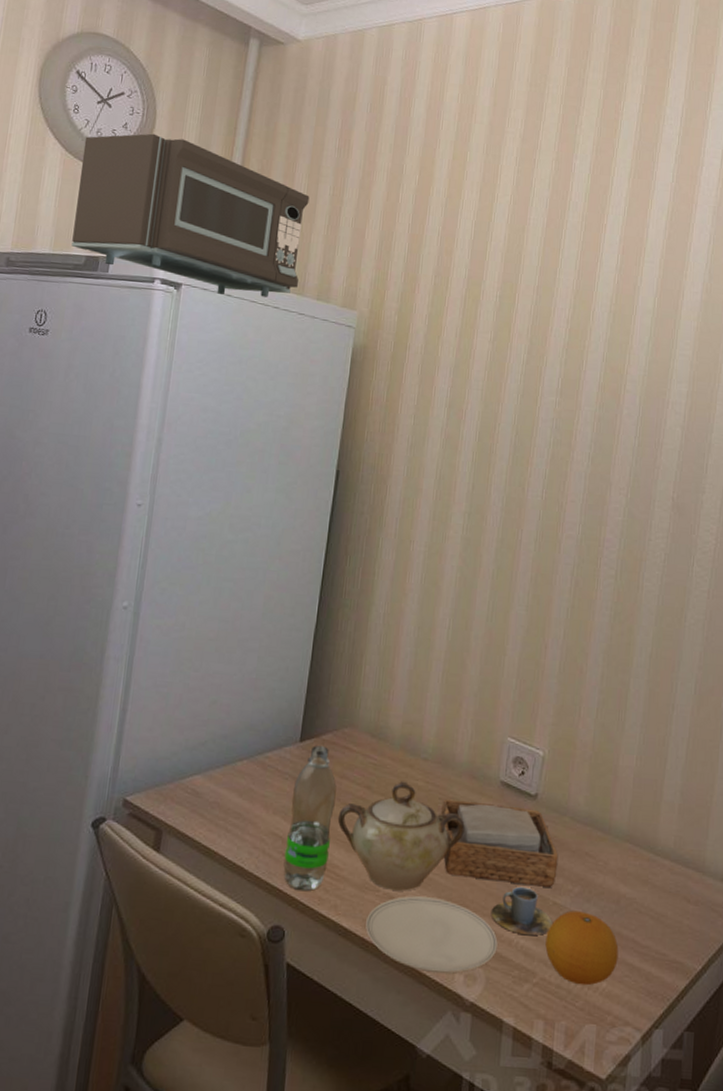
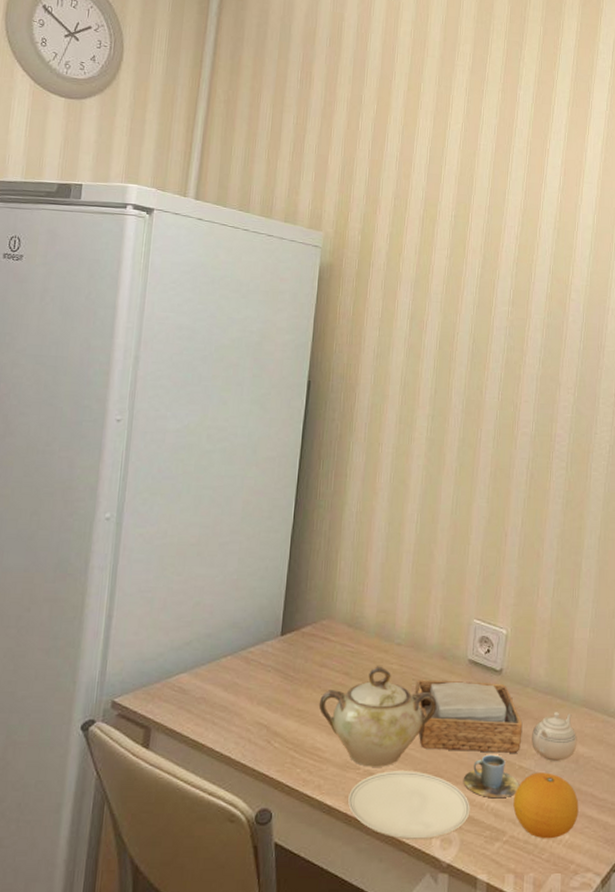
microwave: present [71,133,310,297] -> none [43,66,275,221]
bottle: present [283,746,337,892] -> none [268,638,317,775]
teapot: none [568,845,619,901] -> present [532,712,577,762]

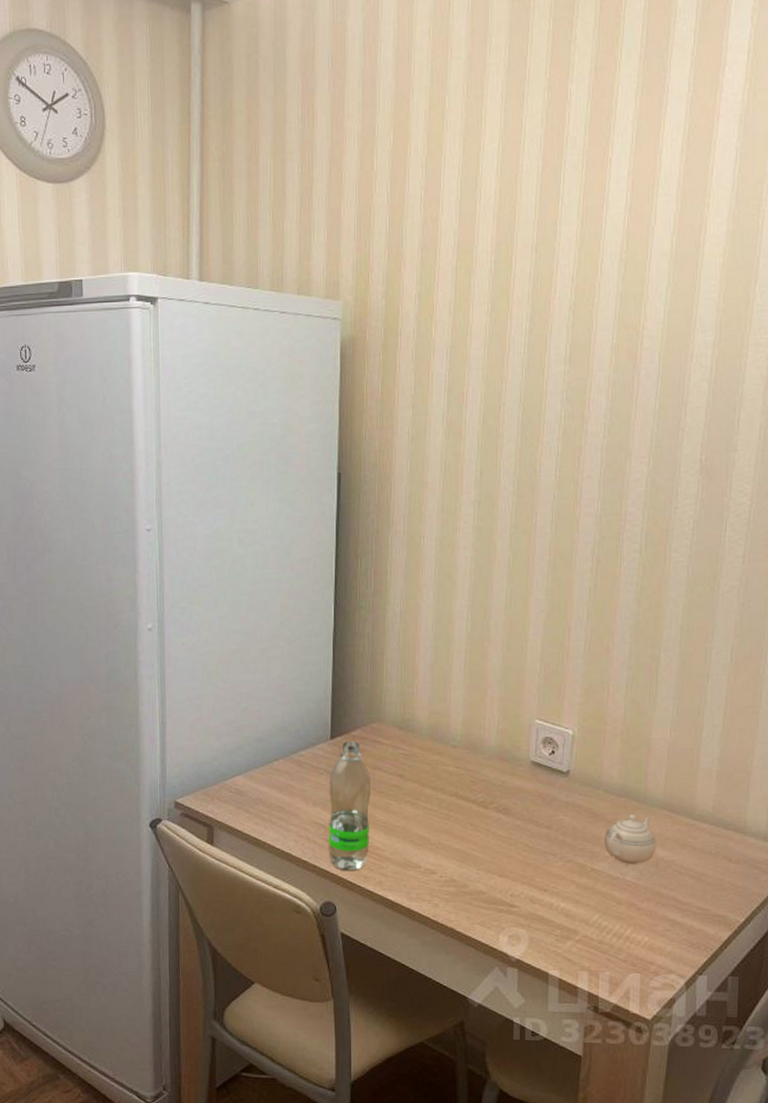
bottle: none [268,638,317,775] -> present [328,742,370,871]
sugar bowl: present [318,666,437,767] -> none [374,768,498,866]
plate: present [348,771,470,840] -> none [411,870,539,936]
napkin holder: present [414,679,523,753] -> none [473,781,594,855]
cup: present [463,754,519,799] -> none [530,856,591,899]
fruit: present [513,772,579,839] -> none [586,875,659,940]

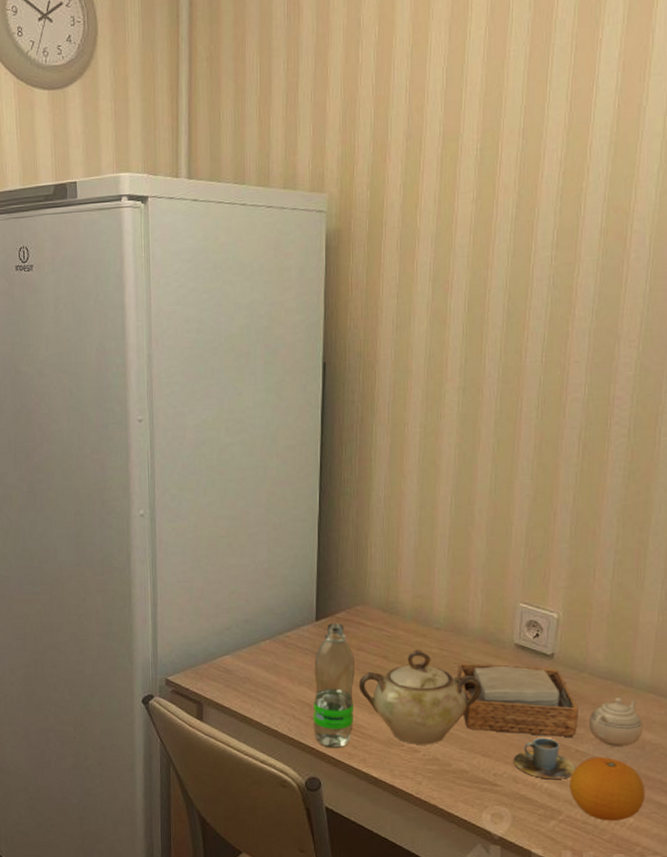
sugar bowl: none [374,768,498,866] -> present [358,650,482,745]
napkin holder: none [473,781,594,855] -> present [456,663,579,737]
cup: none [530,856,591,899] -> present [513,737,576,780]
fruit: none [586,875,659,940] -> present [570,757,645,821]

